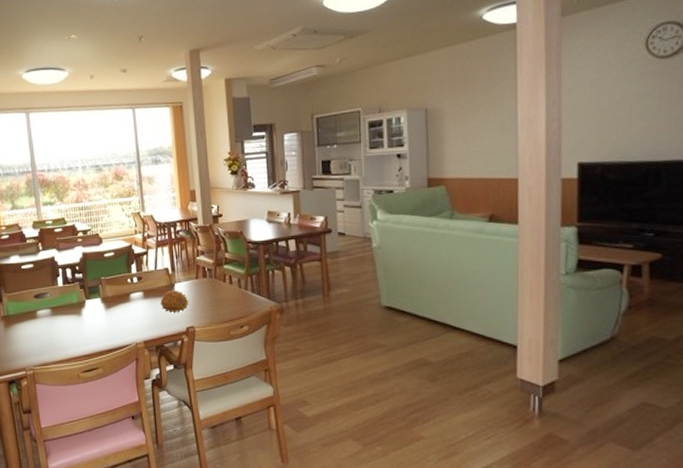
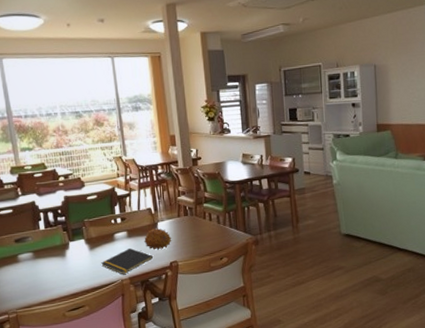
notepad: none [116,310,170,338] -> present [101,248,154,275]

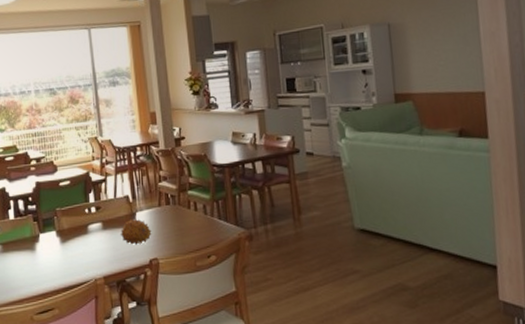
notepad: present [101,248,154,275] -> none [73,242,131,274]

